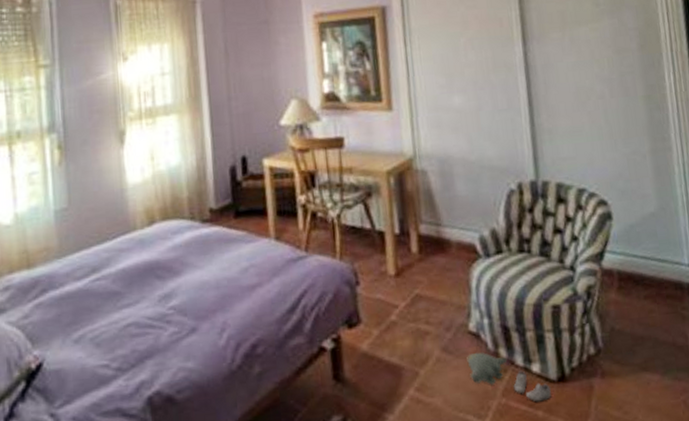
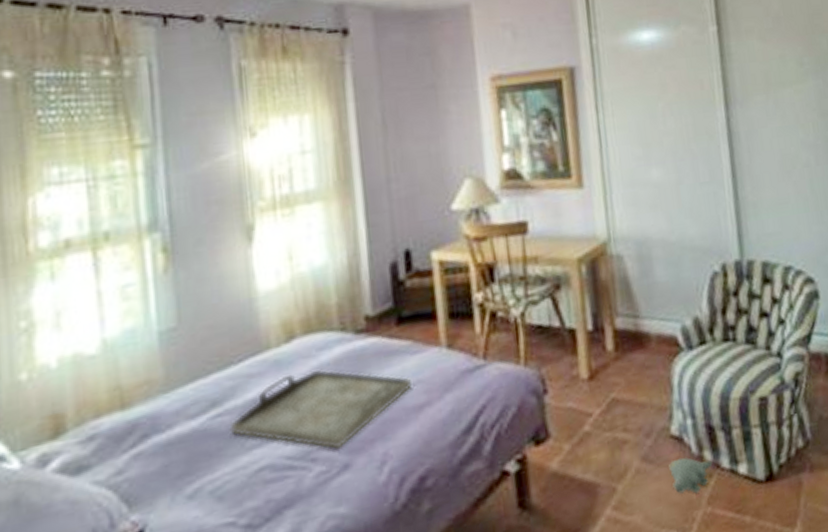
serving tray: none [105,249,246,315] -> present [229,369,411,449]
sneaker: present [513,370,552,402] -> none [719,473,760,507]

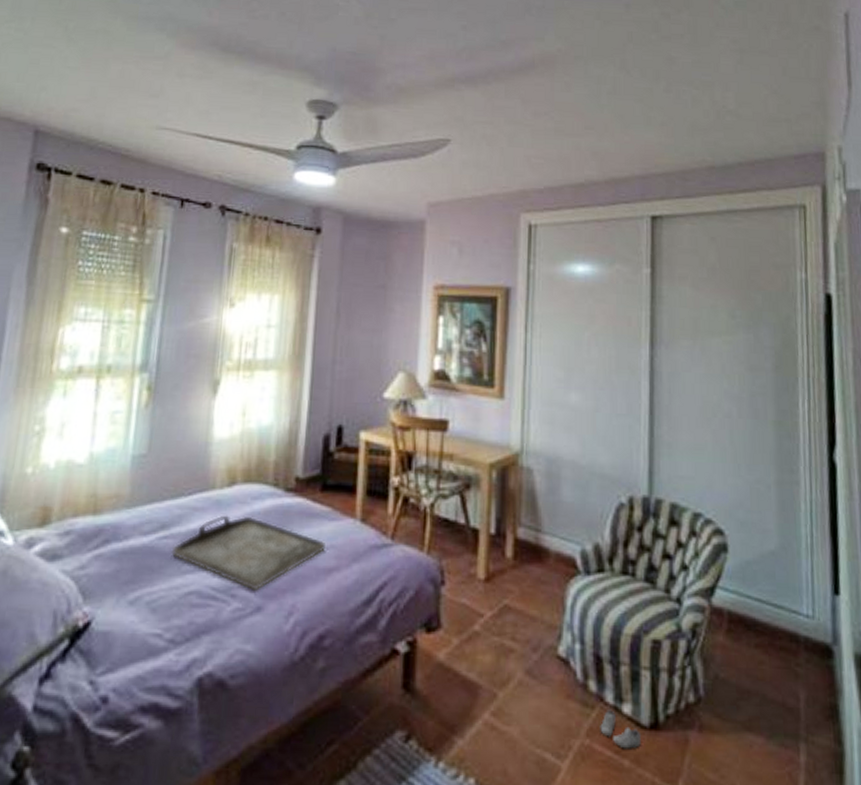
plush toy: present [669,457,713,494] -> none [552,680,597,721]
sneaker: none [719,473,760,507] -> present [600,709,642,749]

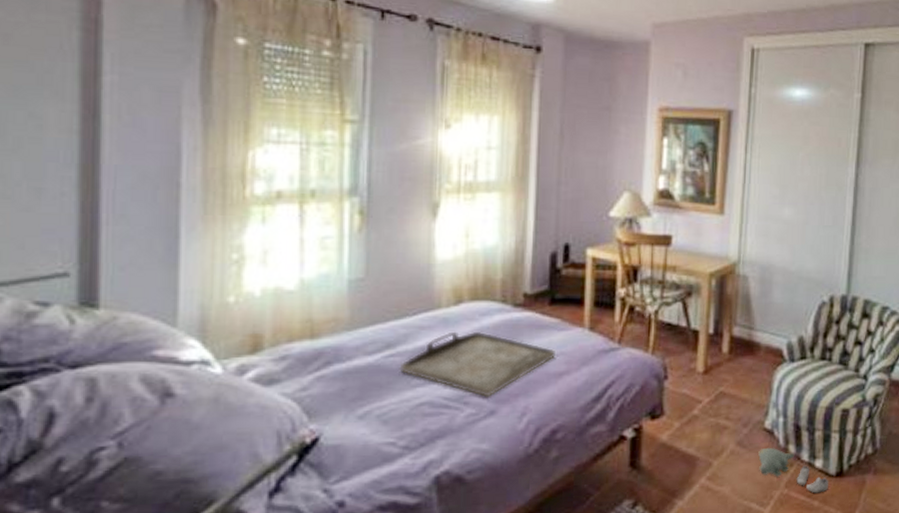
plush toy: none [552,680,597,721] -> present [758,447,795,477]

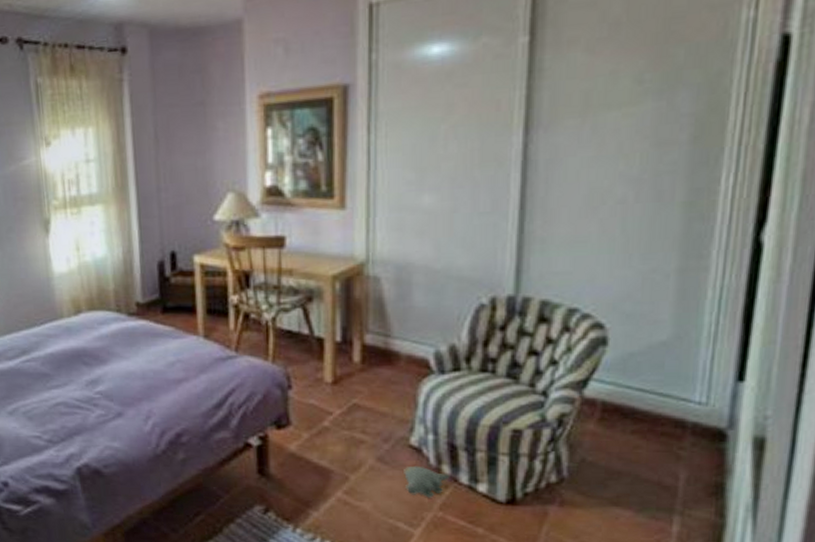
serving tray: present [399,331,555,397] -> none [35,339,172,400]
sneaker: present [796,465,830,494] -> none [453,488,498,520]

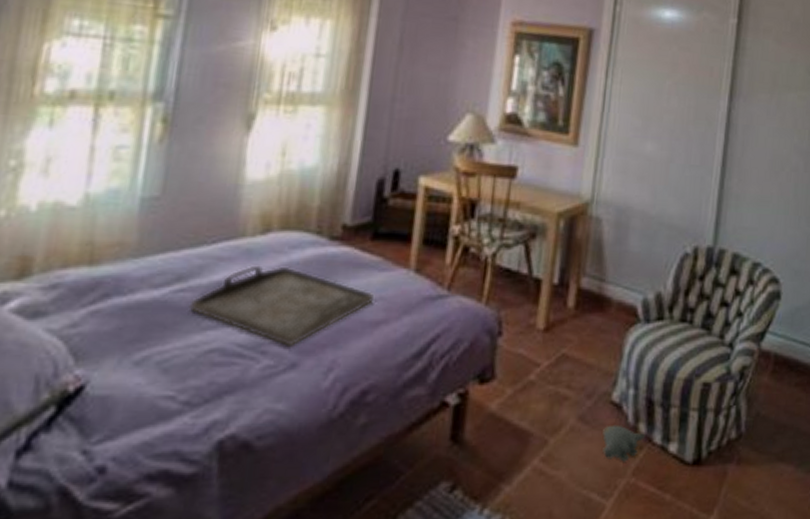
serving tray: none [35,339,172,400] -> present [188,265,374,347]

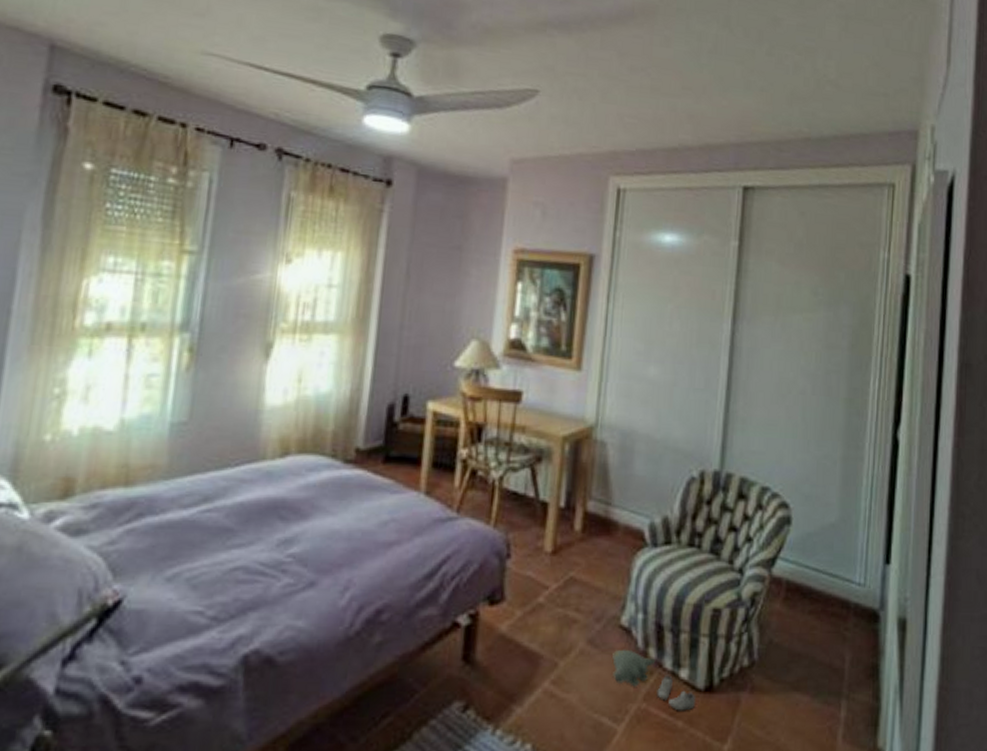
serving tray: present [188,265,374,347] -> none [215,487,386,566]
sneaker: none [646,449,685,485] -> present [657,675,697,711]

